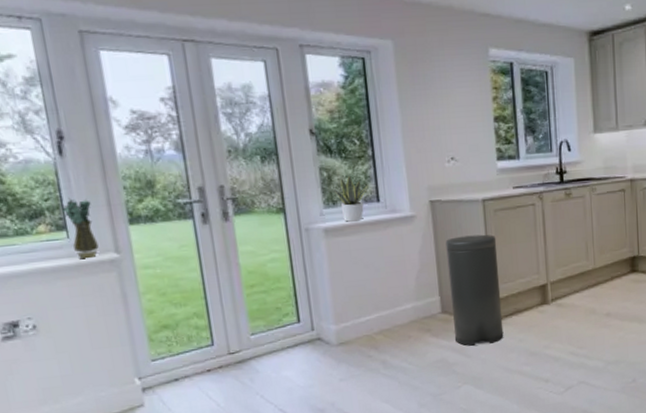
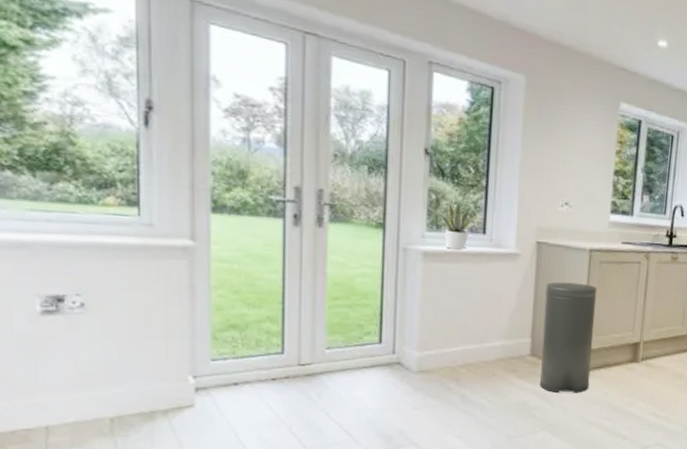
vase: present [62,197,99,260] -> none [138,172,172,242]

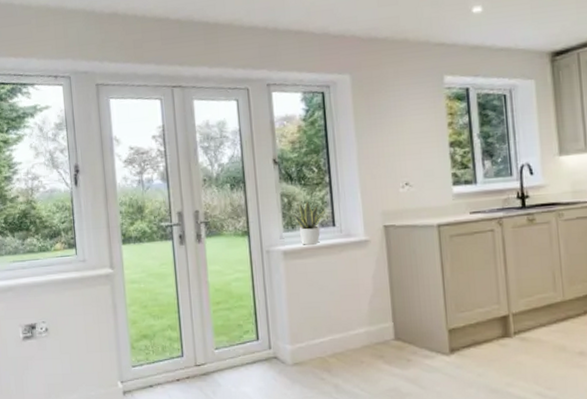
pedal bin: present [539,282,597,394] -> none [399,260,461,378]

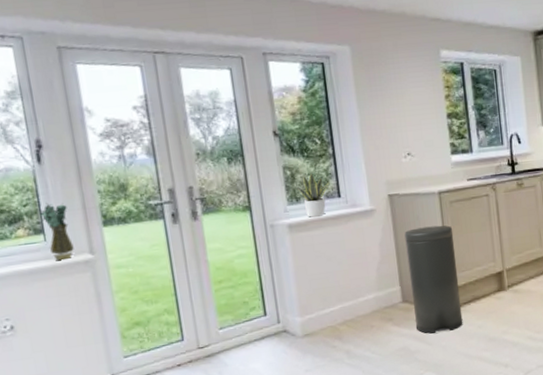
vase: none [74,220,98,273] -> present [40,202,74,261]
pedal bin: none [399,260,461,378] -> present [404,225,463,334]

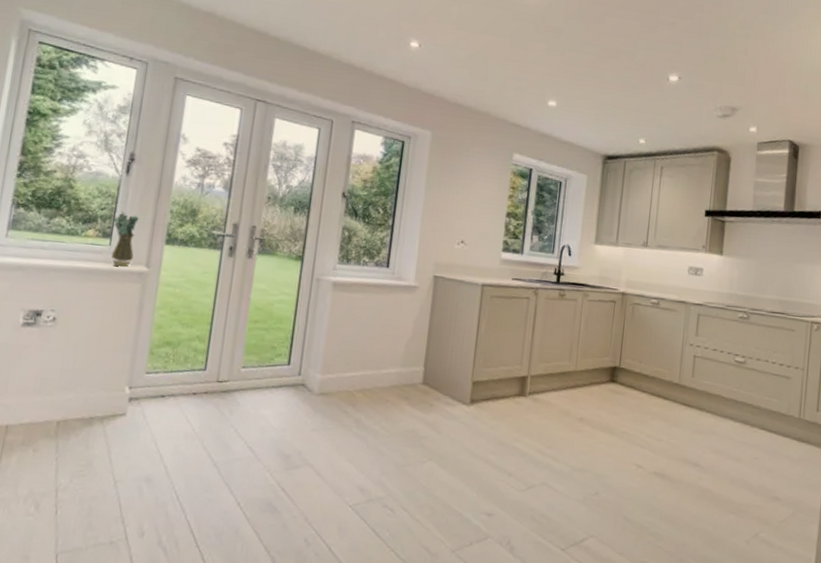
potted plant: present [298,173,331,218] -> none [351,238,383,283]
pedal bin: present [404,225,463,334] -> none [429,314,488,425]

